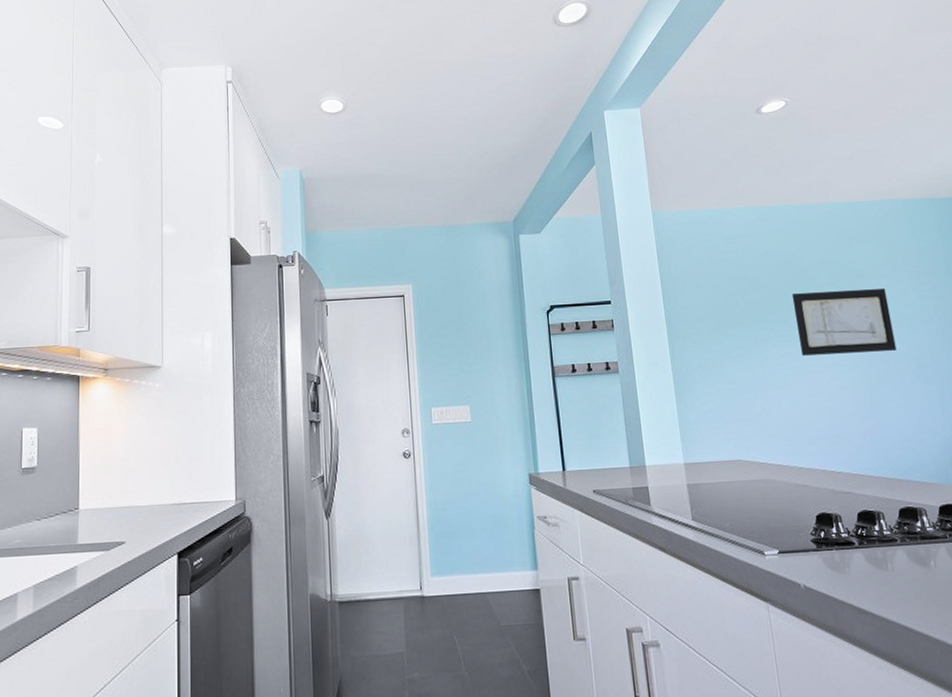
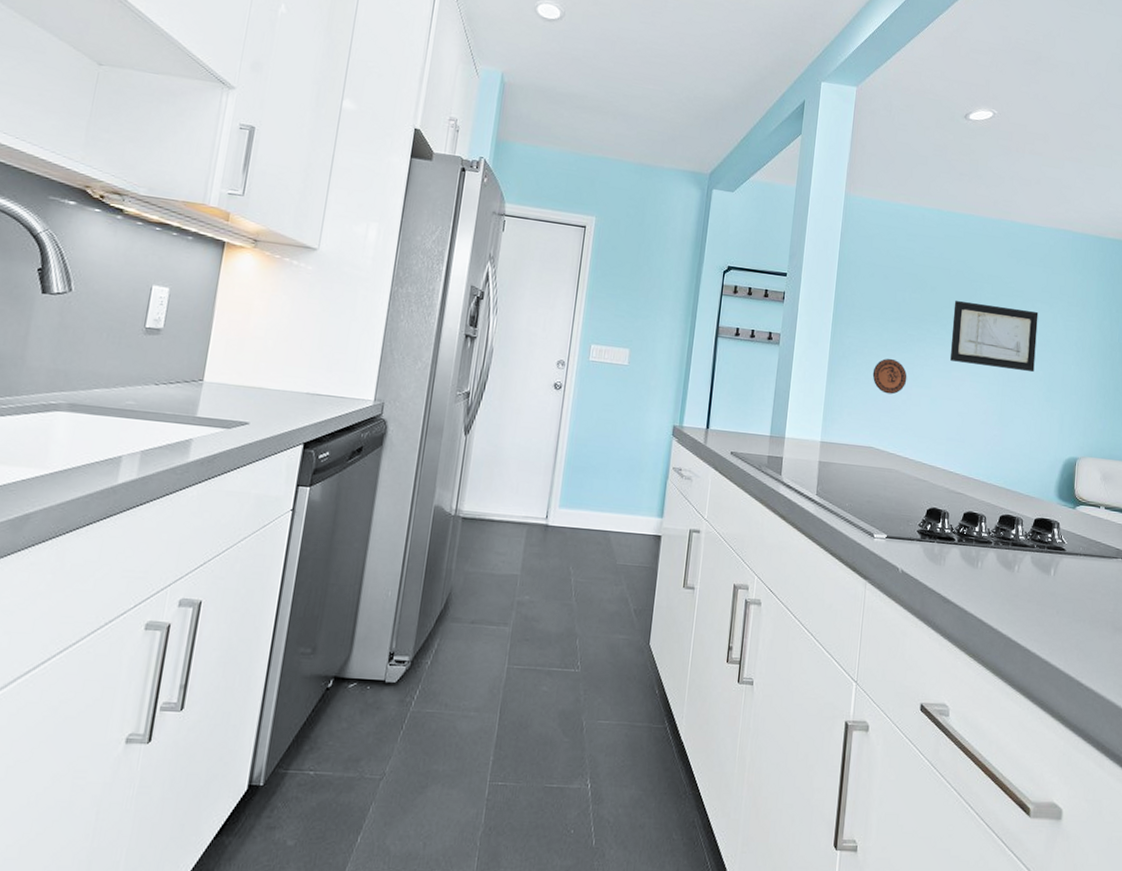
decorative plate: none [722,365,761,402] -> present [872,358,907,395]

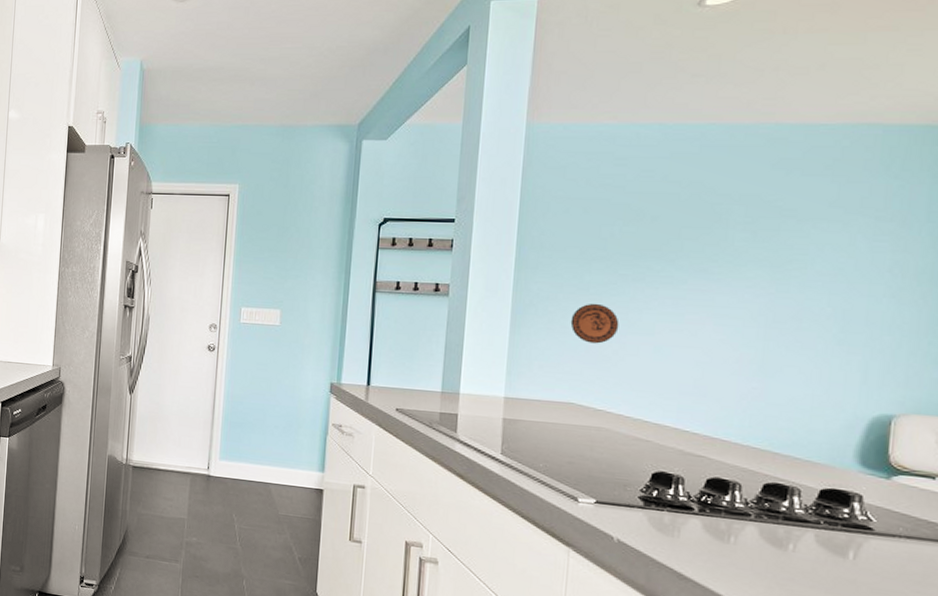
wall art: present [950,301,1039,373] -> none [682,230,824,310]

